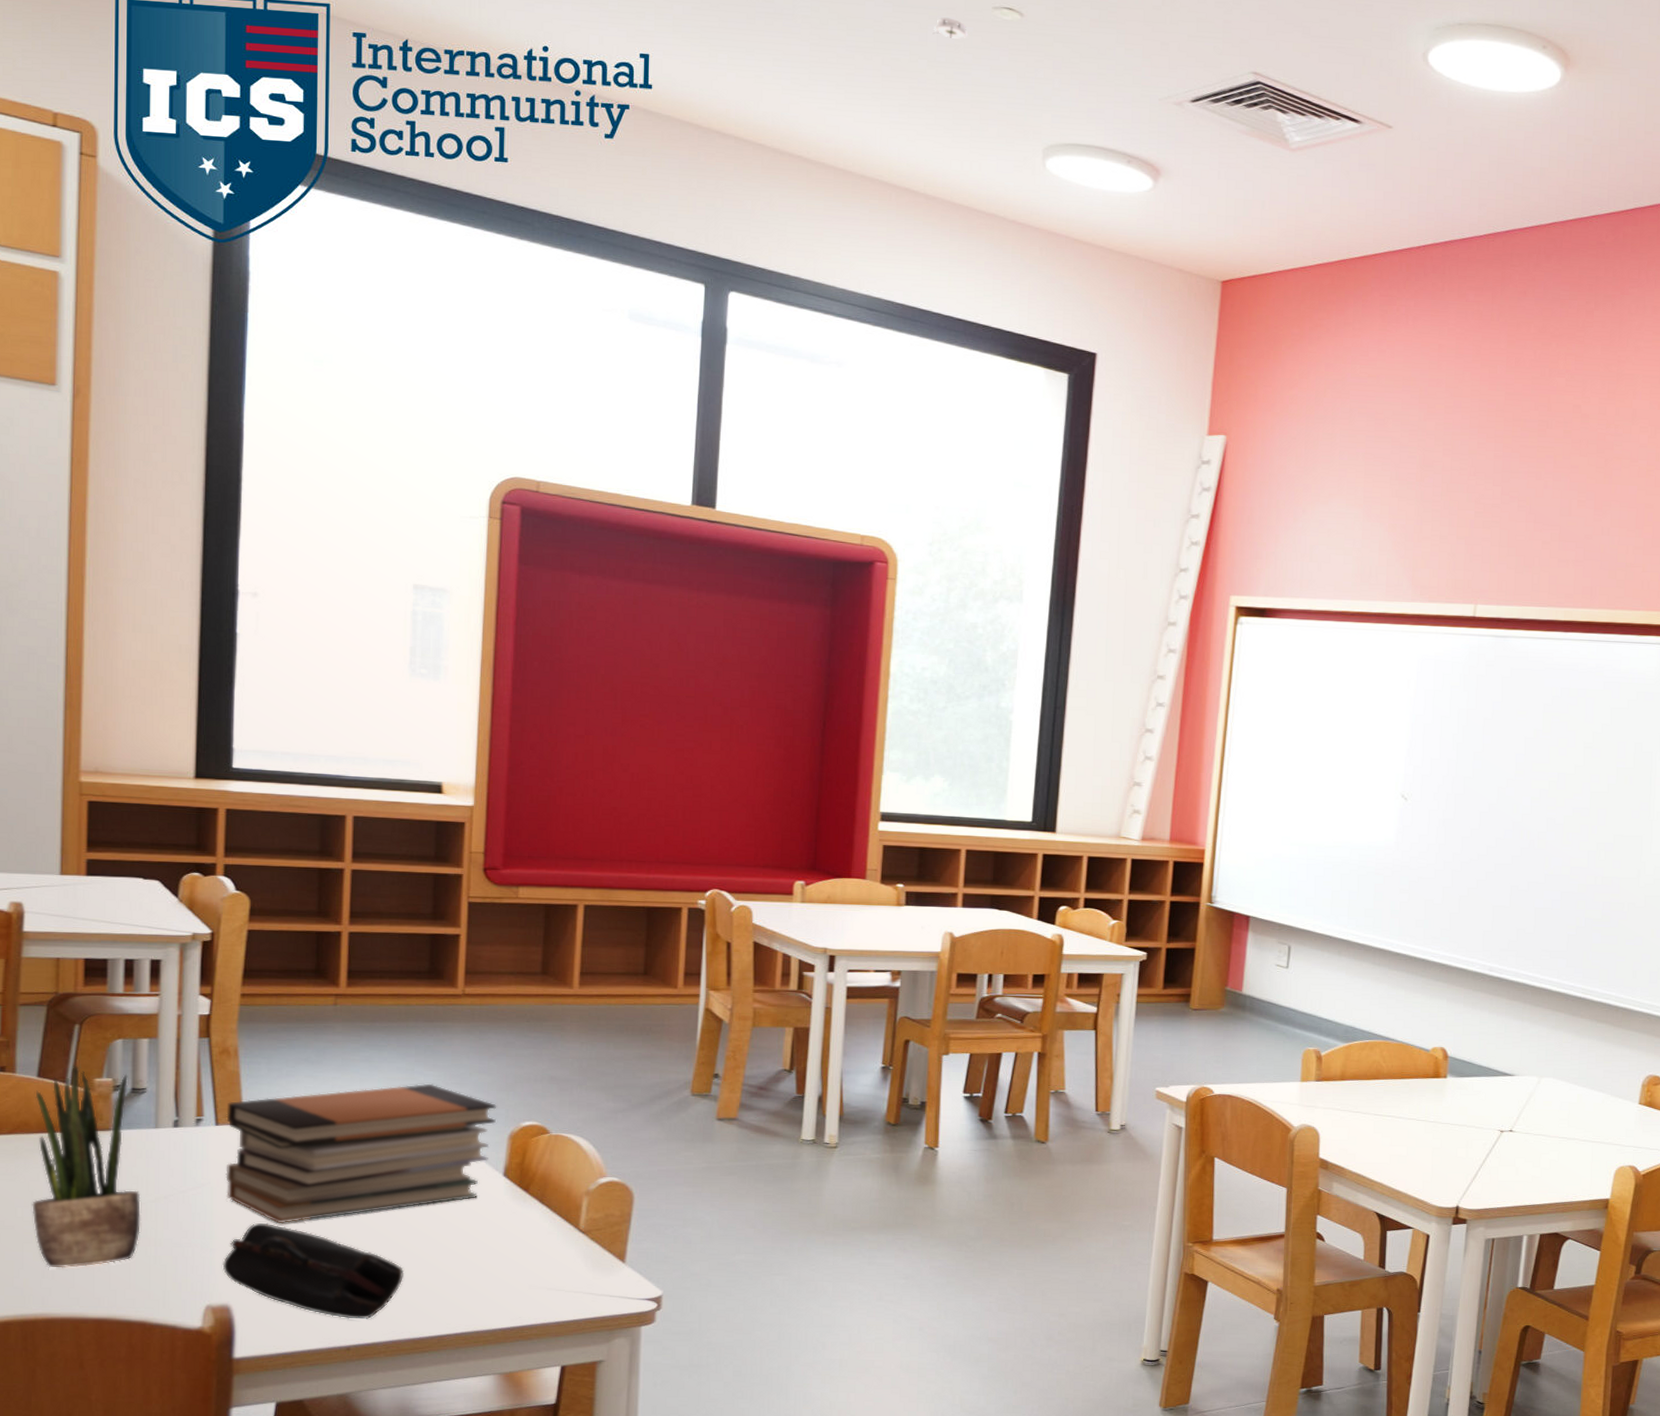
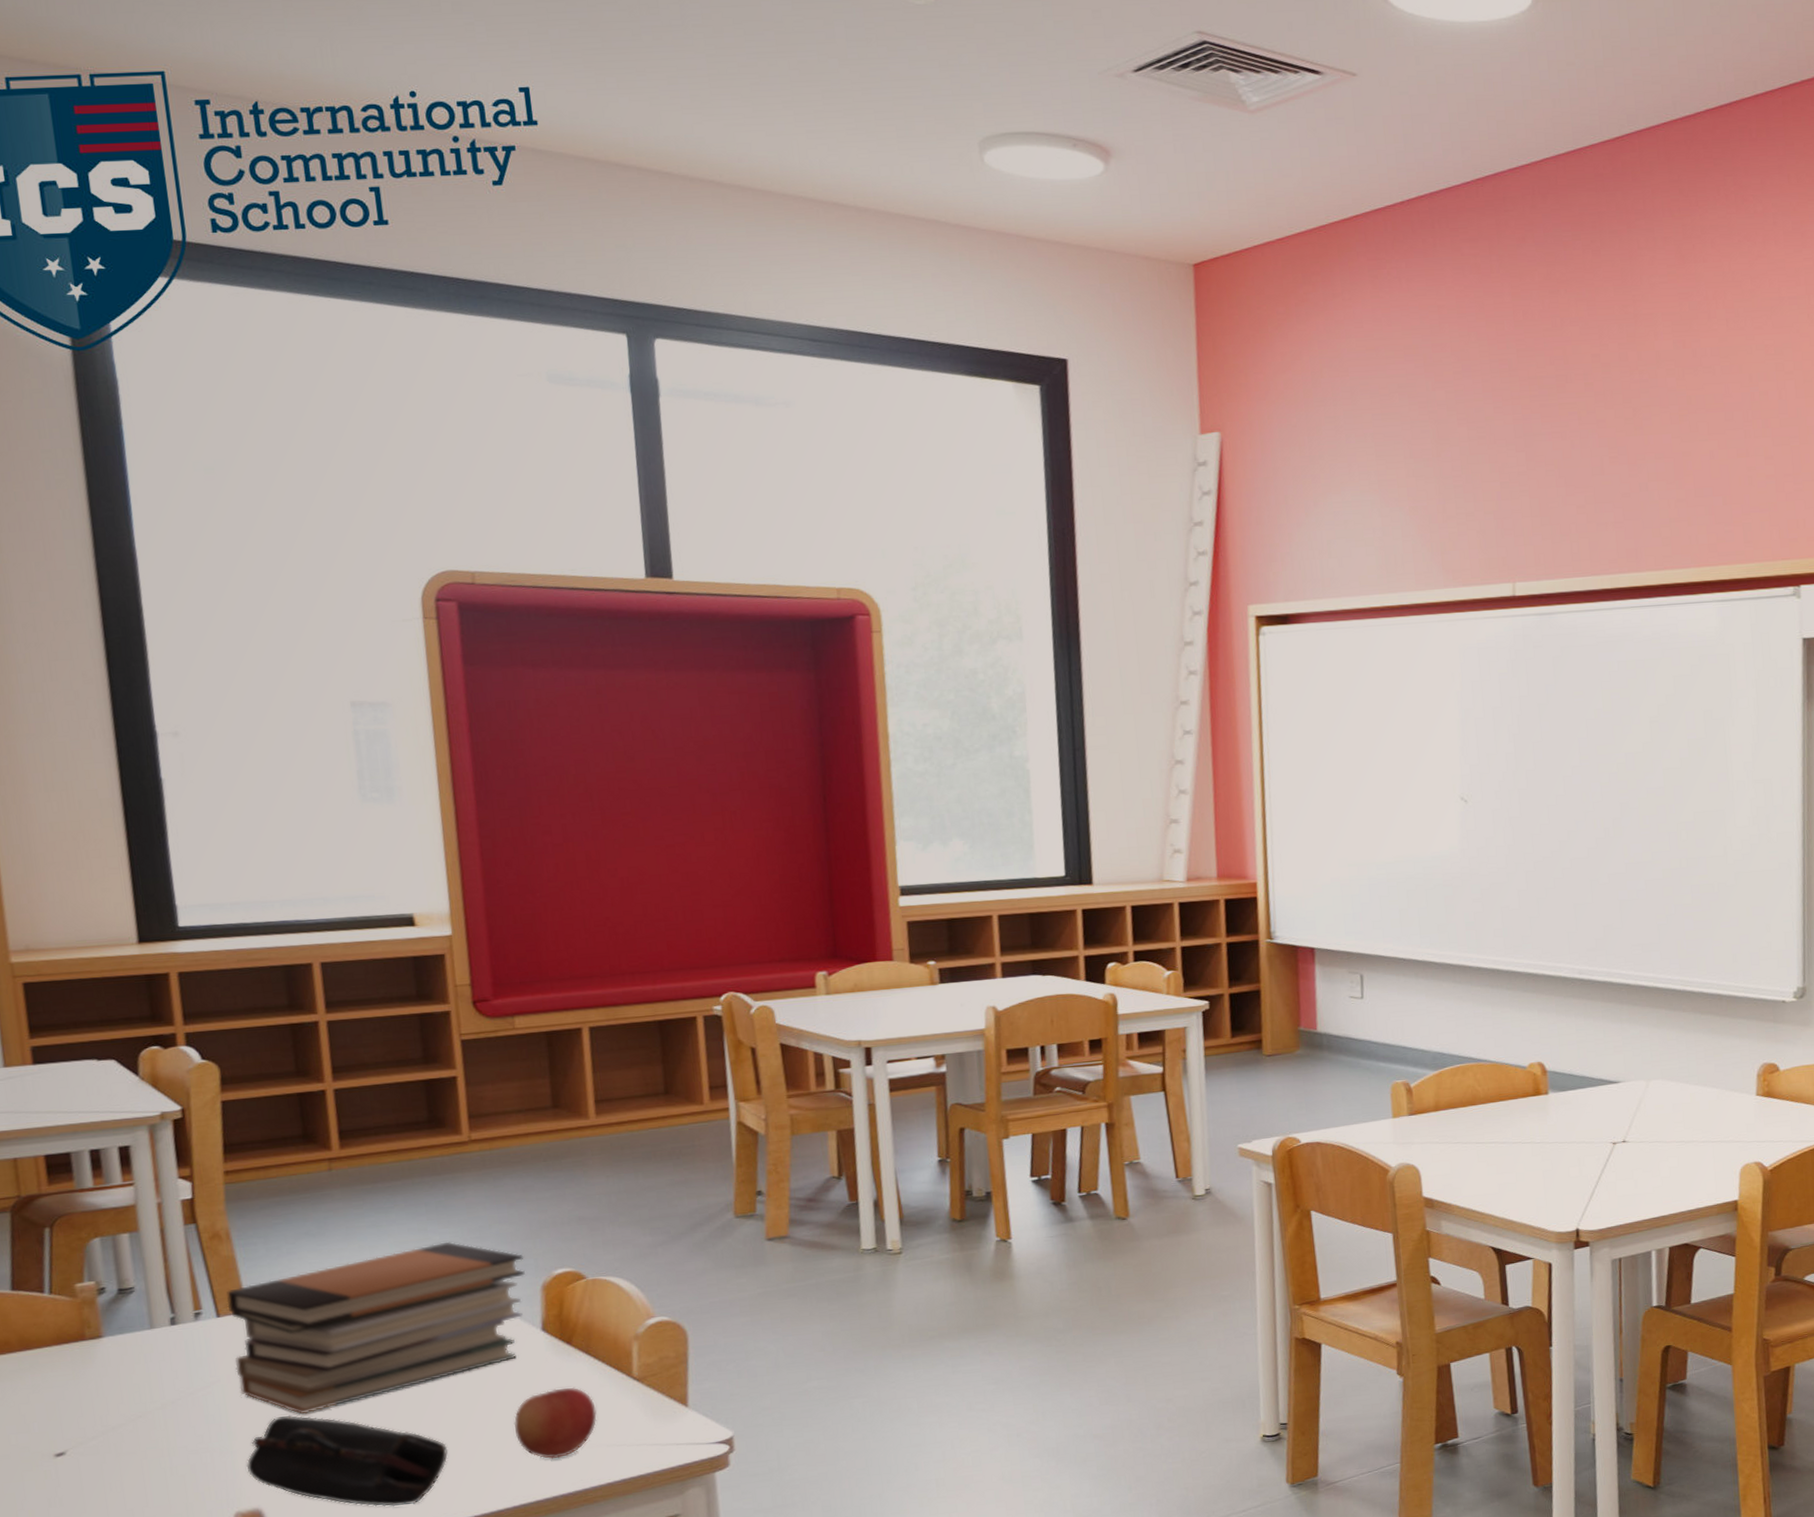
potted plant: present [32,1064,141,1268] -> none [12,1271,151,1494]
apple: none [466,1230,542,1295] -> present [513,1387,597,1459]
smoke detector: present [932,17,968,39] -> none [839,9,880,32]

